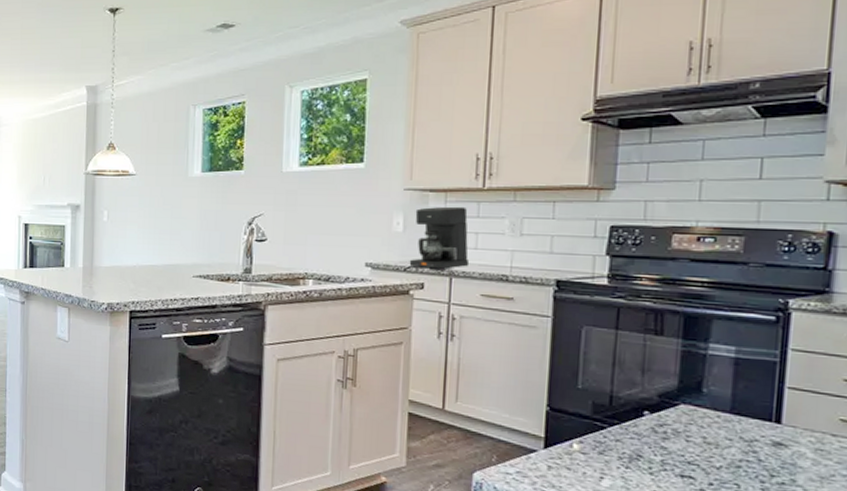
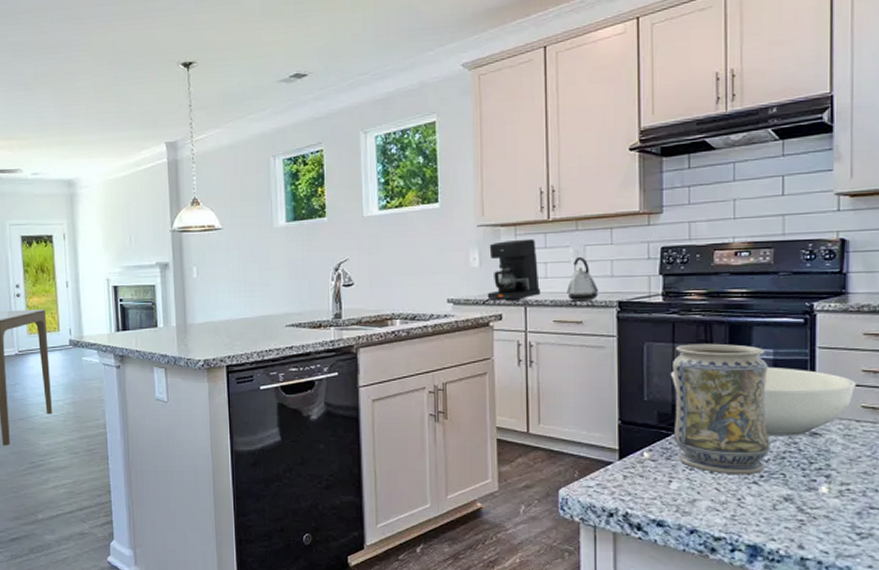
kettle: none [498,229,535,277] -> present [567,256,599,302]
vase: none [609,332,728,481] -> present [673,343,770,475]
bowl: none [610,360,835,445] -> present [670,366,856,437]

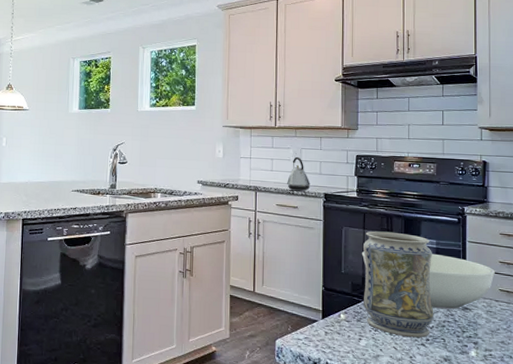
coffee maker: present [487,238,541,301] -> none [227,139,268,186]

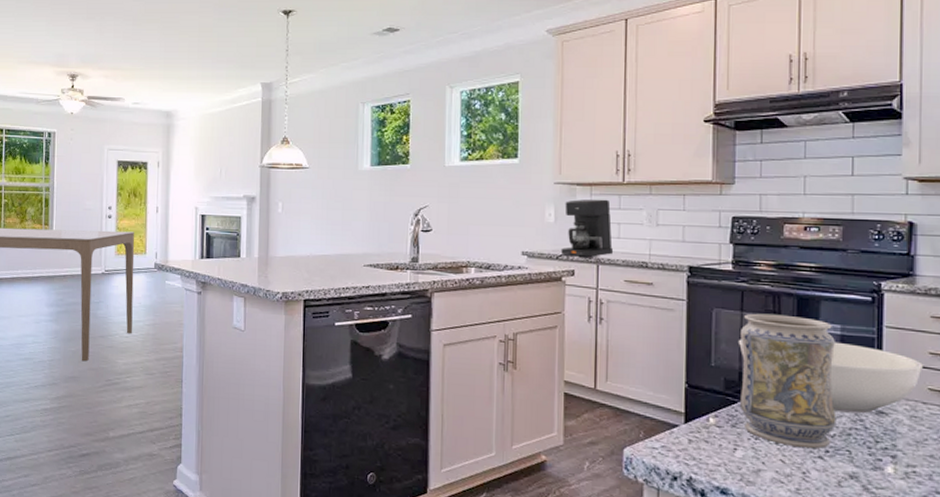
coffee maker: none [227,139,268,186] -> present [560,199,614,258]
kettle: present [287,156,310,191] -> none [639,220,670,264]

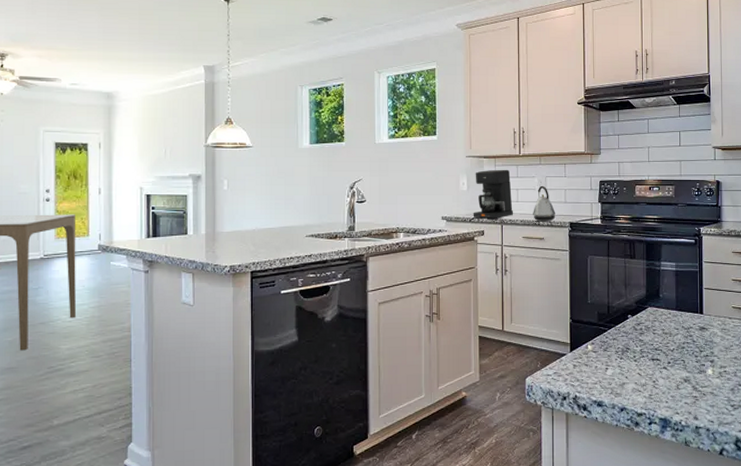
kettle: none [639,220,670,264] -> present [533,185,556,222]
bowl: present [737,339,923,414] -> none [606,276,728,331]
vase: present [739,313,837,449] -> none [608,257,675,362]

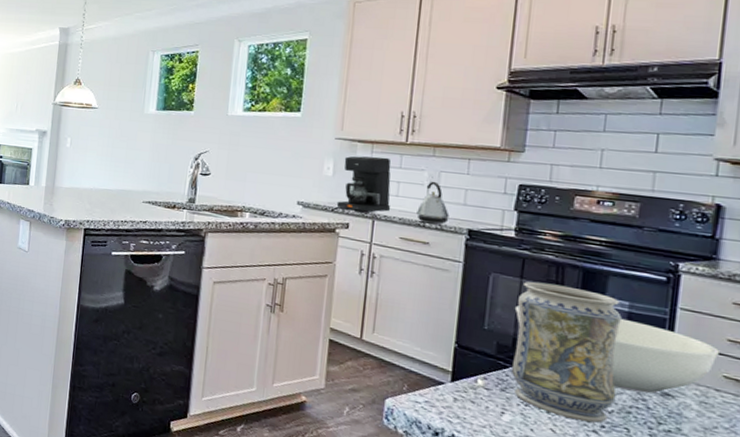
bowl: none [606,276,728,331] -> present [514,305,719,394]
vase: none [608,257,675,362] -> present [511,281,622,423]

